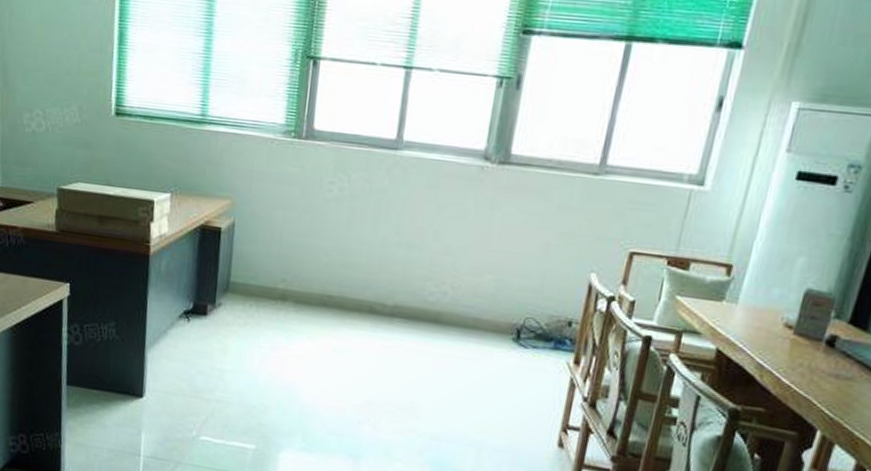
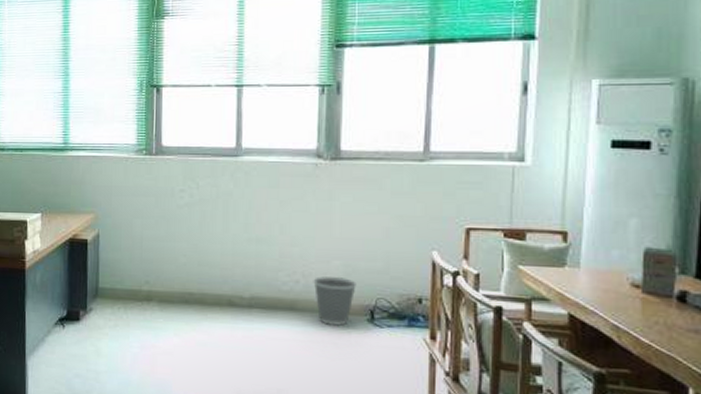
wastebasket: none [462,290,507,343] -> present [313,277,356,326]

